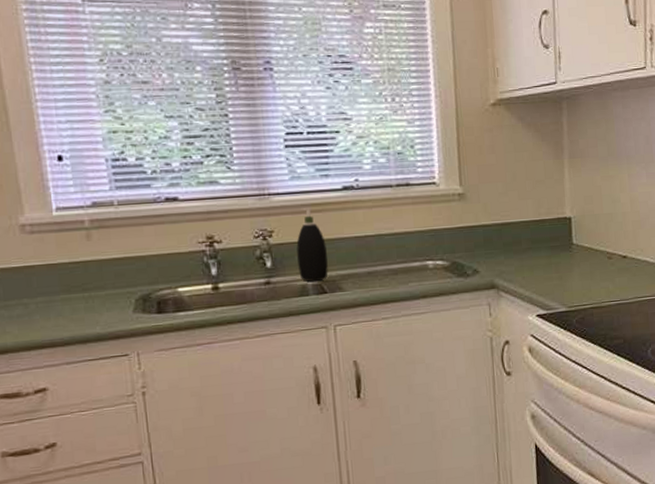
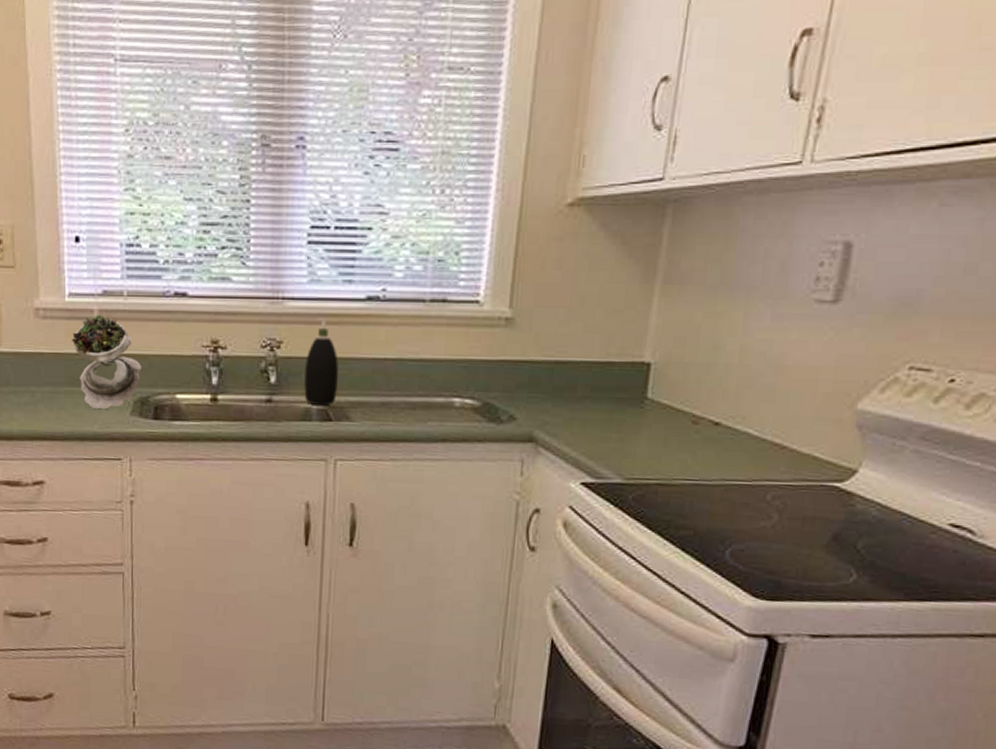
succulent plant: none [63,224,140,312] -> present [71,314,142,410]

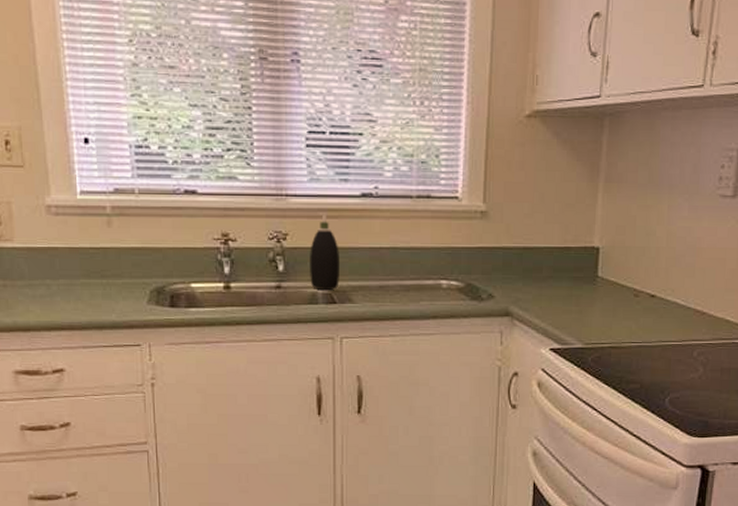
succulent plant: present [71,314,142,410] -> none [85,211,156,300]

